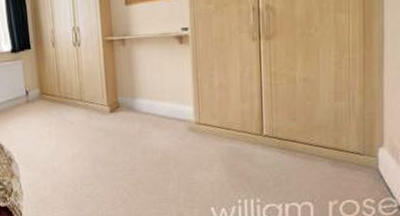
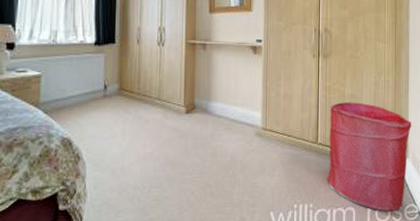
laundry hamper: none [277,87,389,206] -> present [328,102,412,212]

